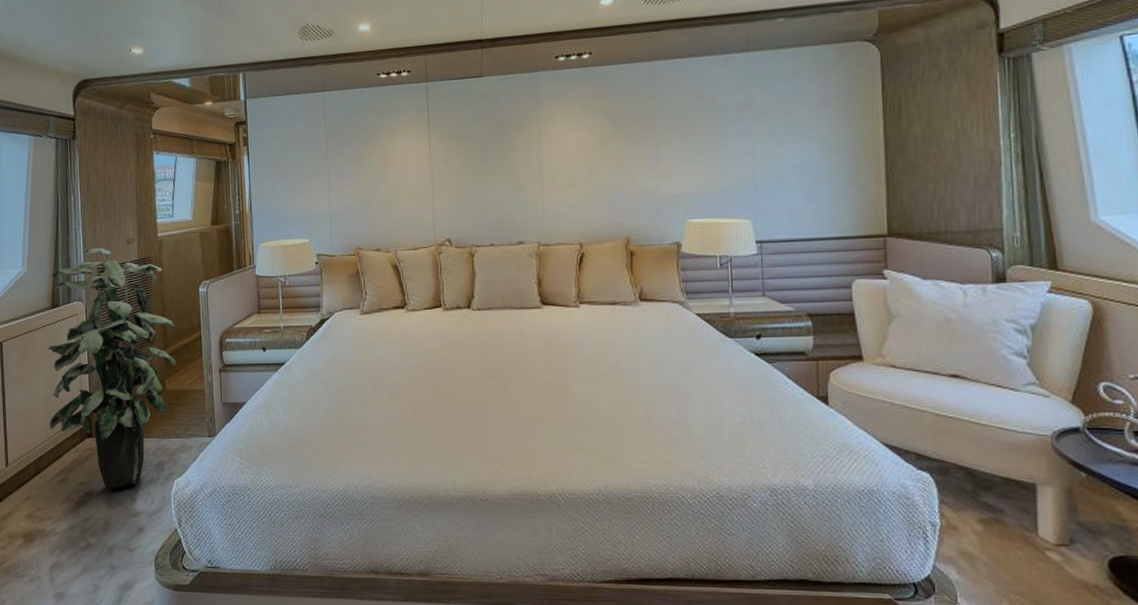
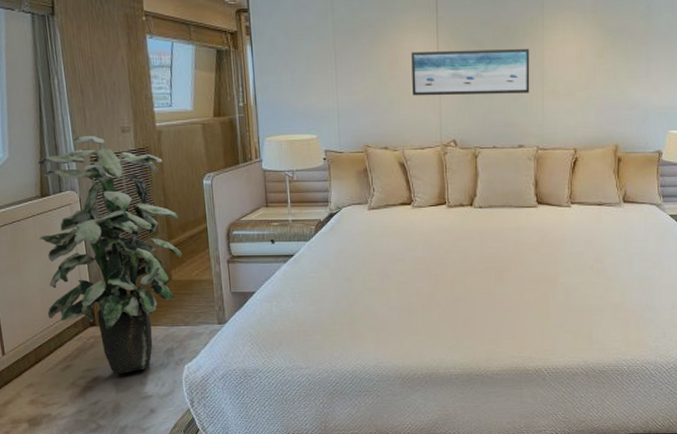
wall art: none [403,141,528,196] -> present [411,48,530,96]

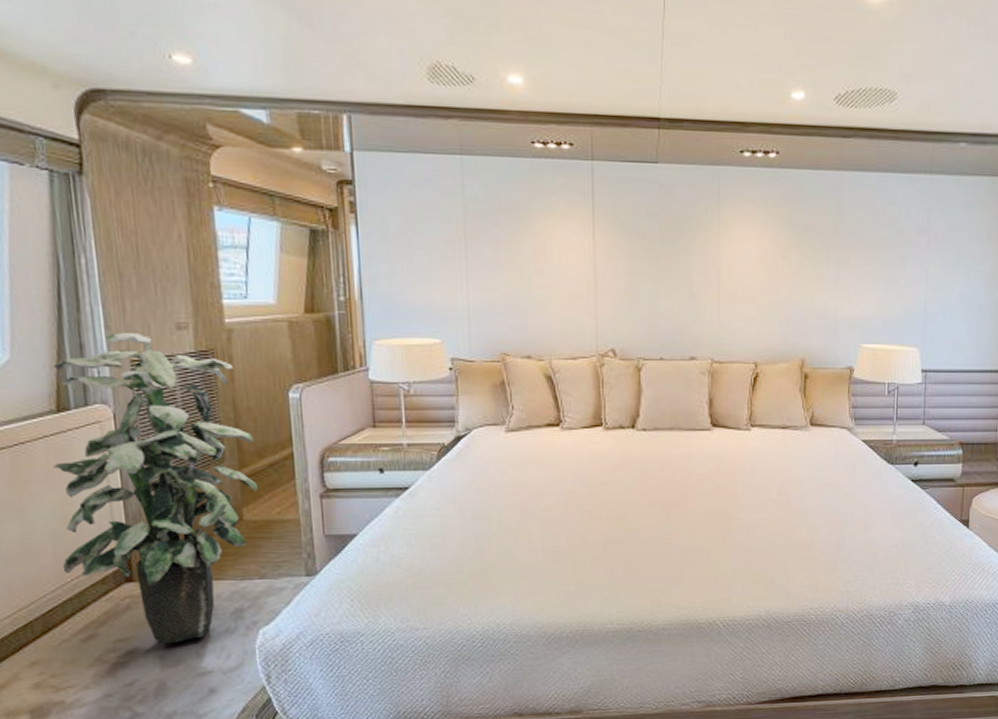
wall art: present [411,48,530,96] -> none [561,242,703,297]

